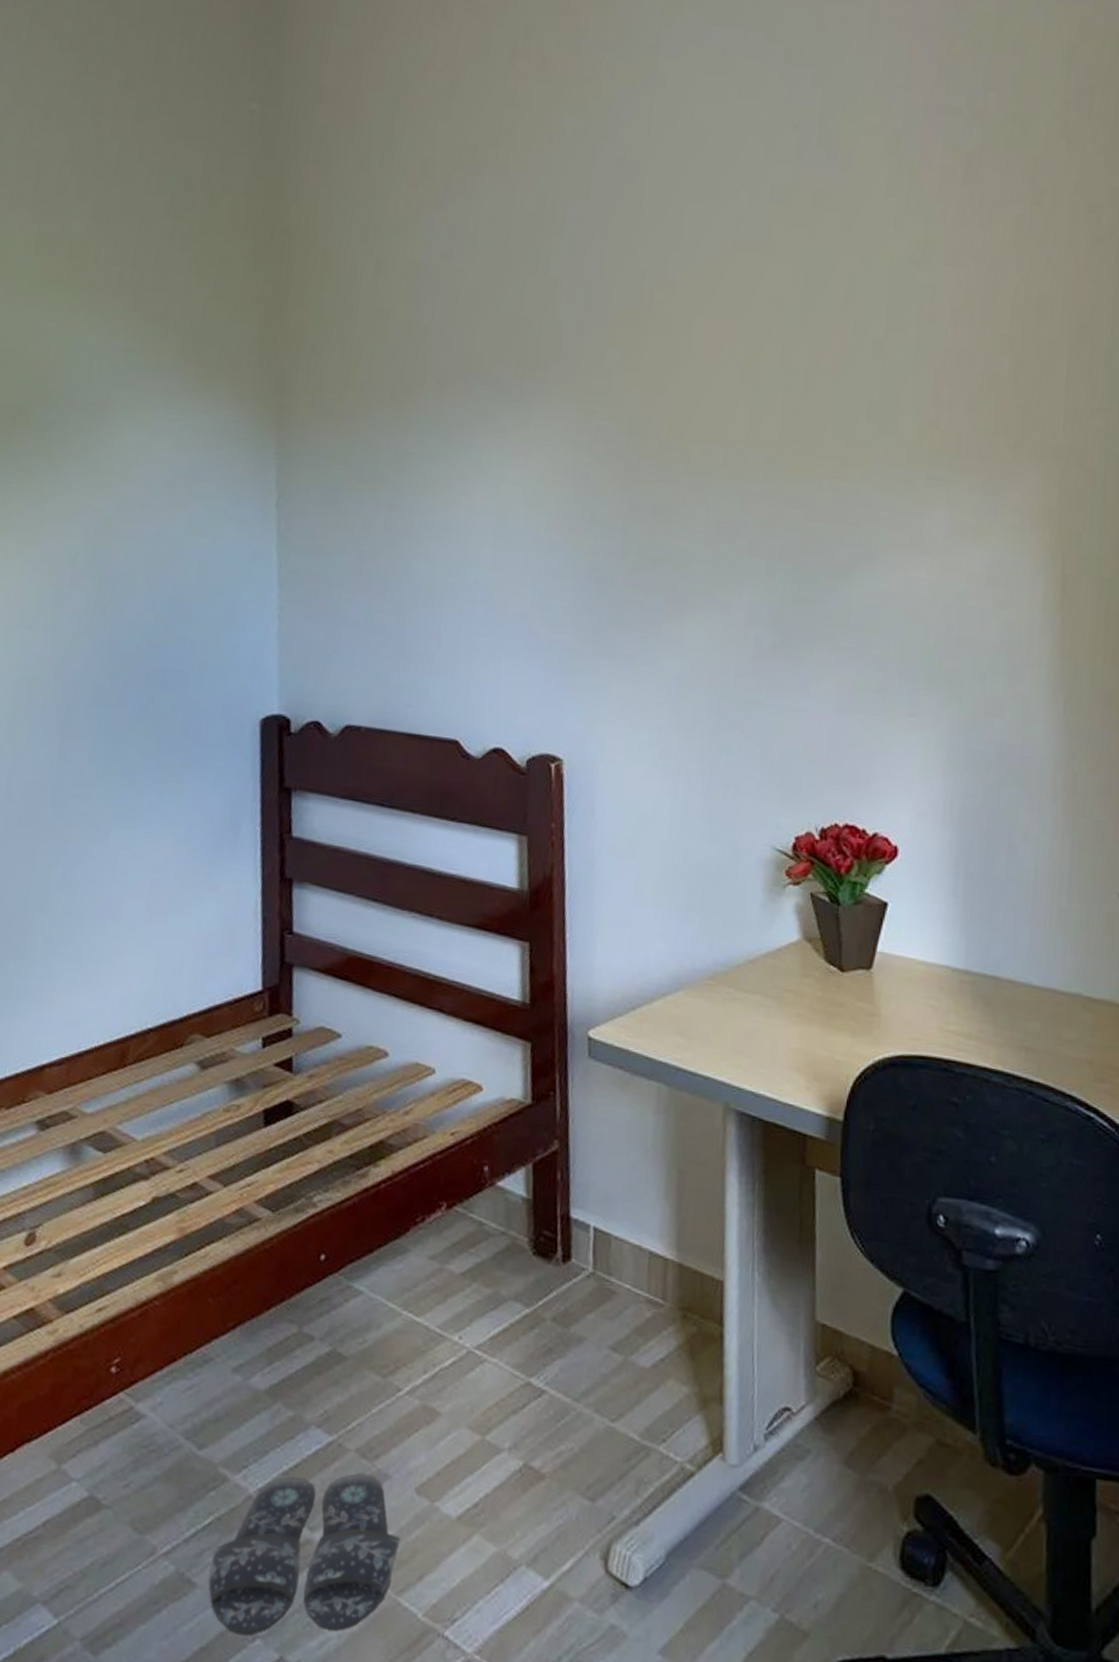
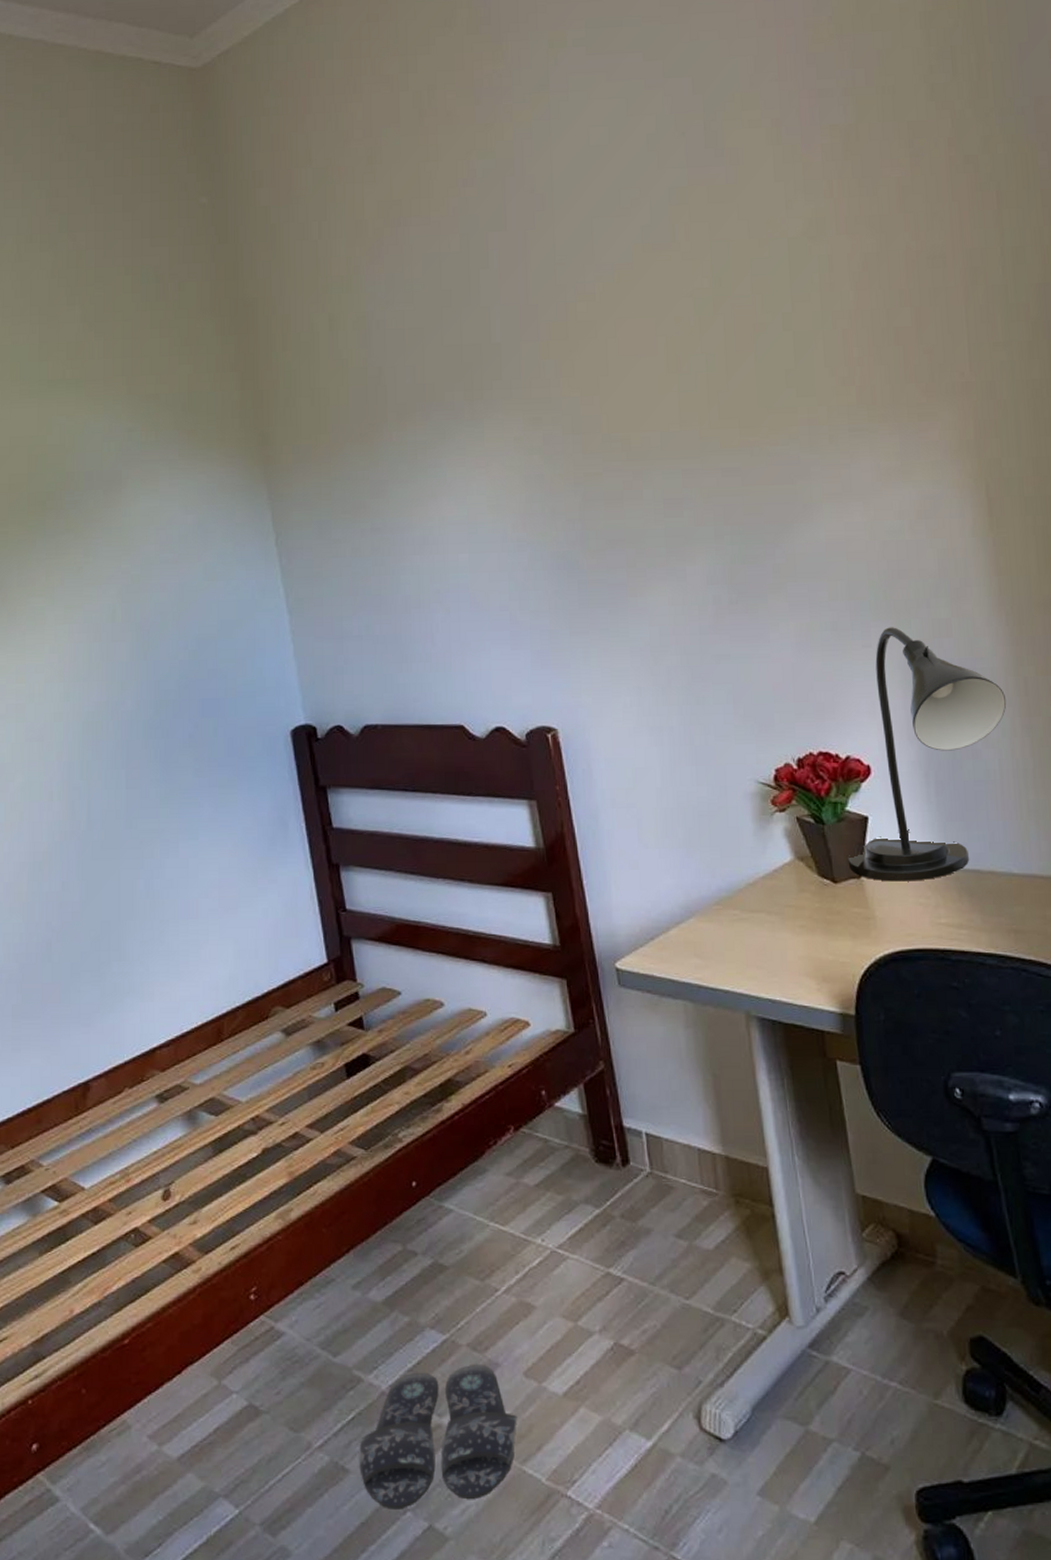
desk lamp: none [859,698,1052,981] -> present [848,627,1007,882]

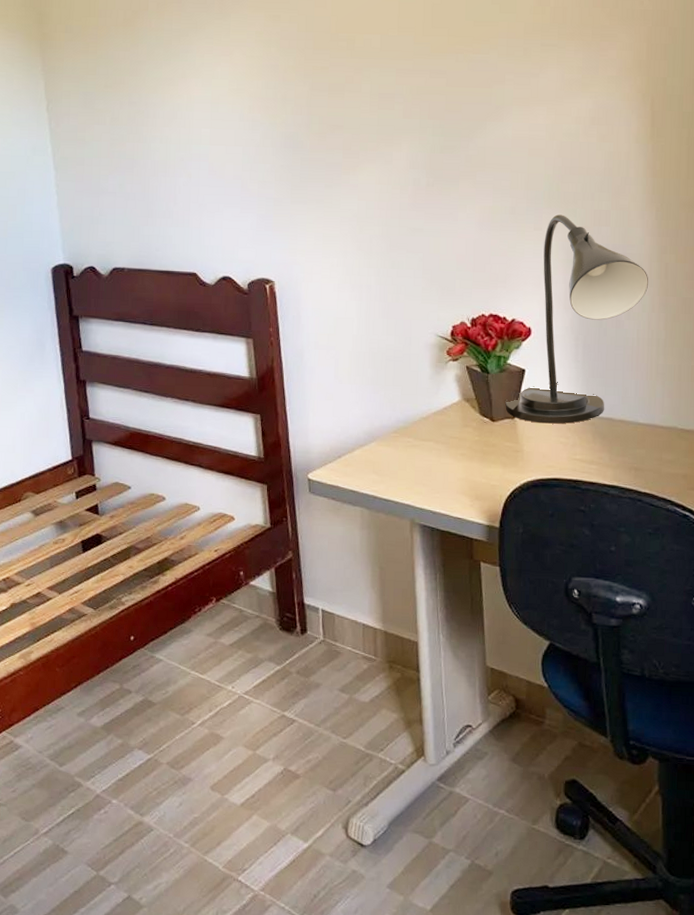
slippers: present [359,1365,517,1510] -> none [76,778,203,883]

